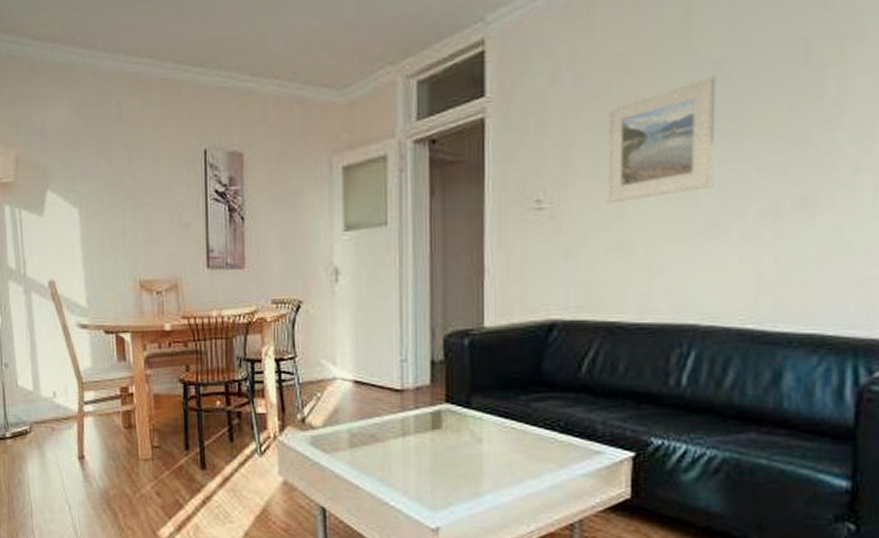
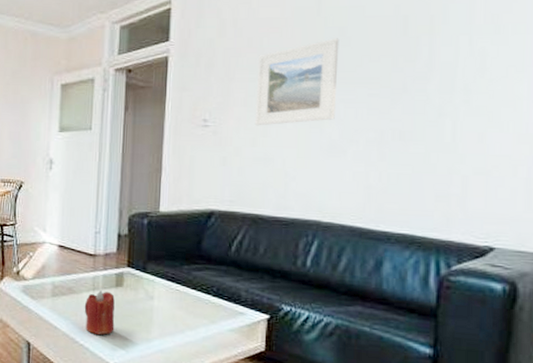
candle: none [392,435,434,492] -> present [84,290,115,335]

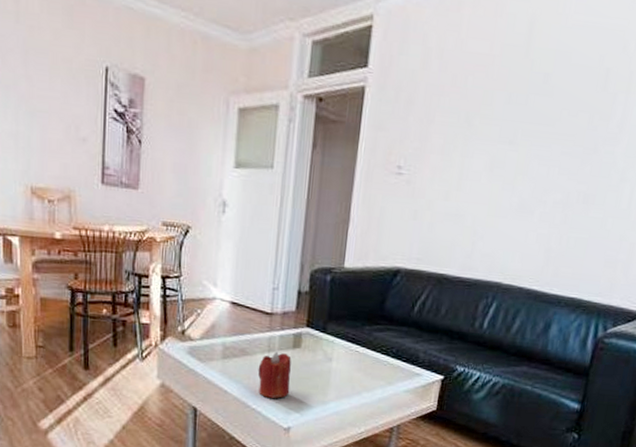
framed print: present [254,38,339,126] -> none [449,85,543,178]

